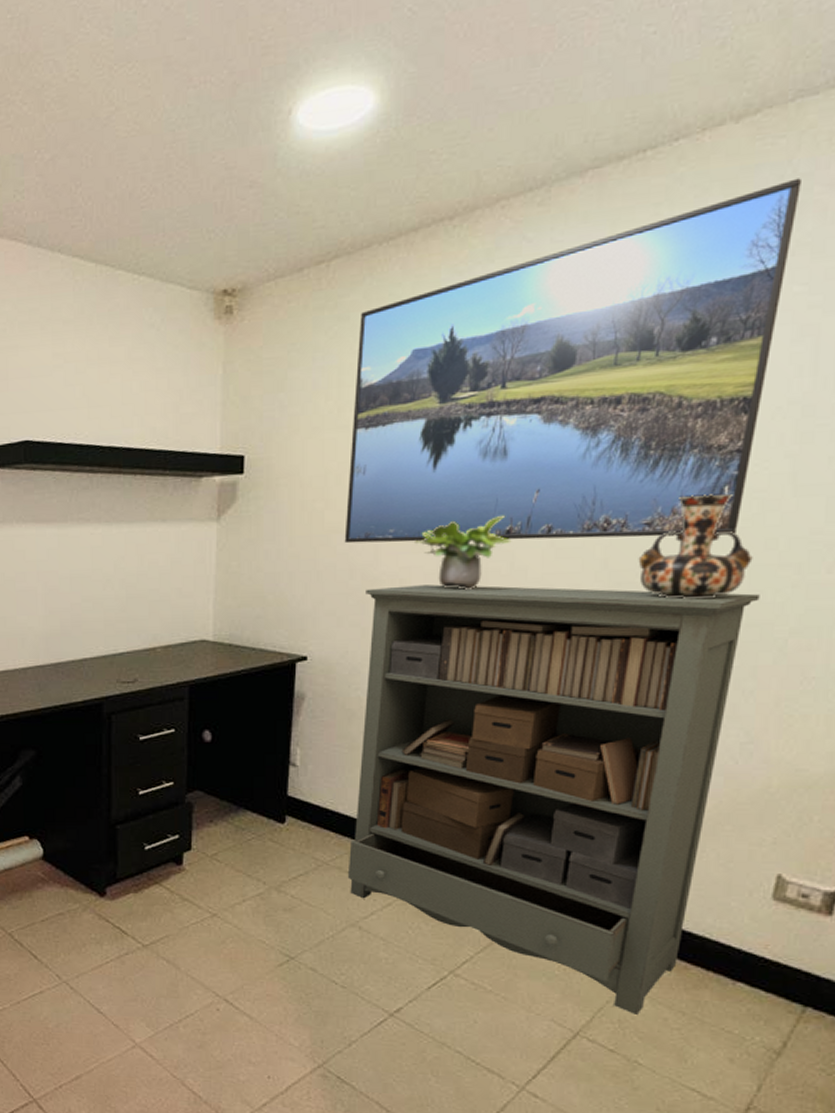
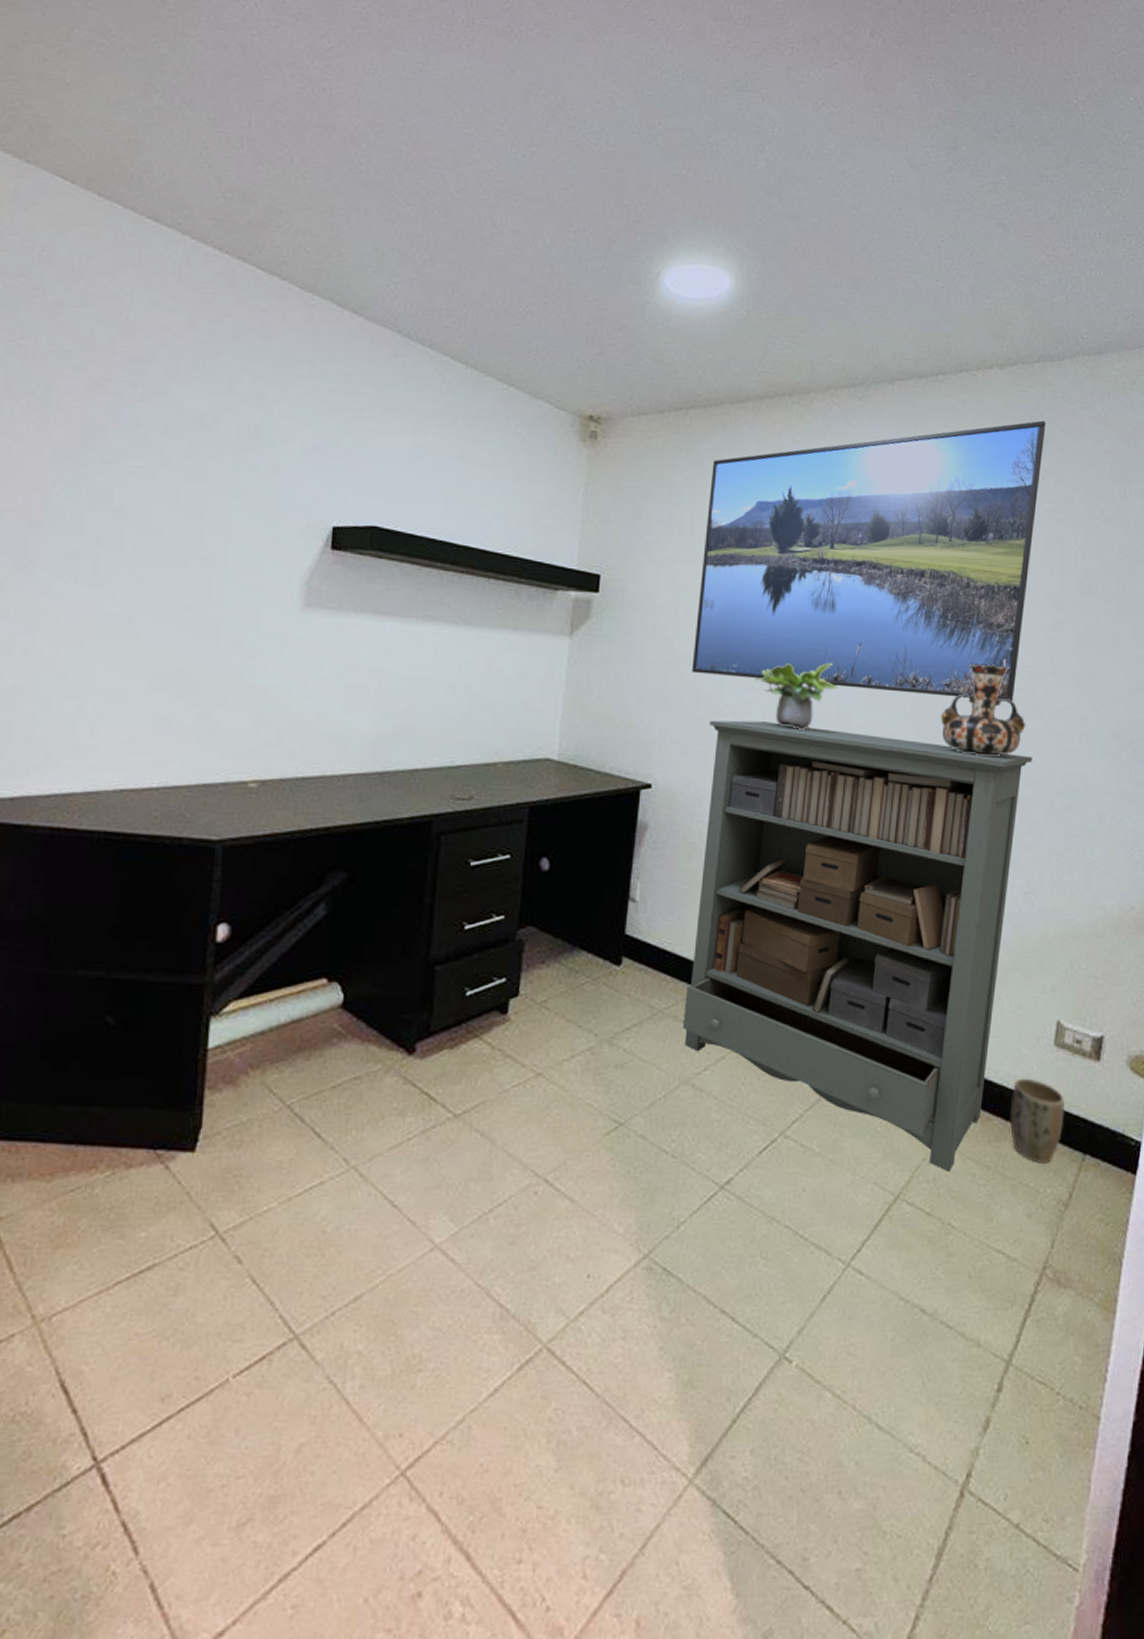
plant pot: none [712,930,784,1013] -> present [1010,1078,1066,1163]

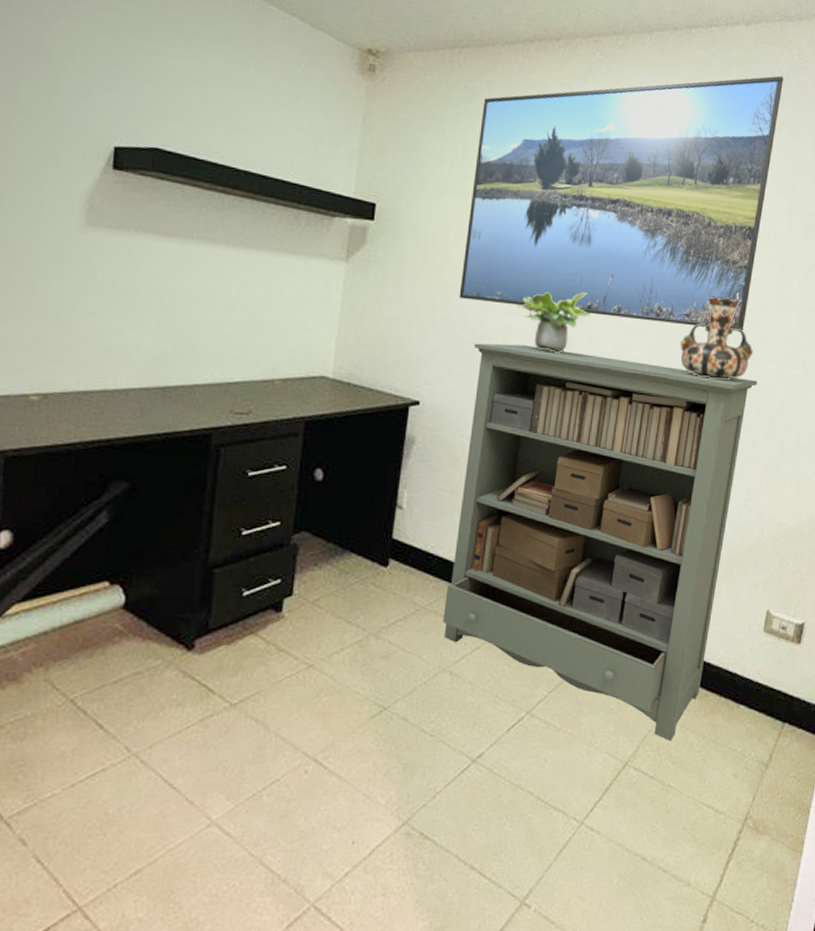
plant pot: present [1010,1078,1066,1163] -> none [723,660,771,732]

